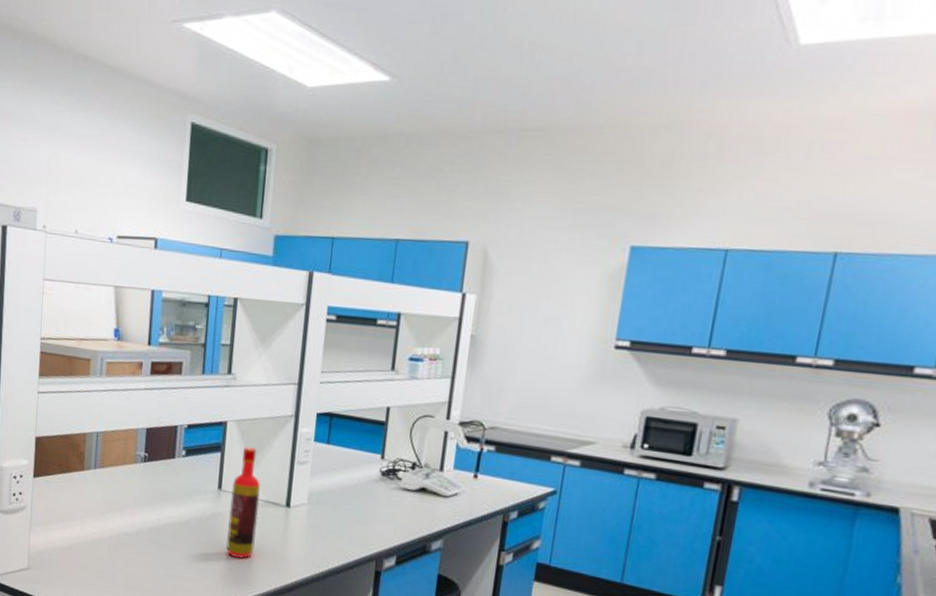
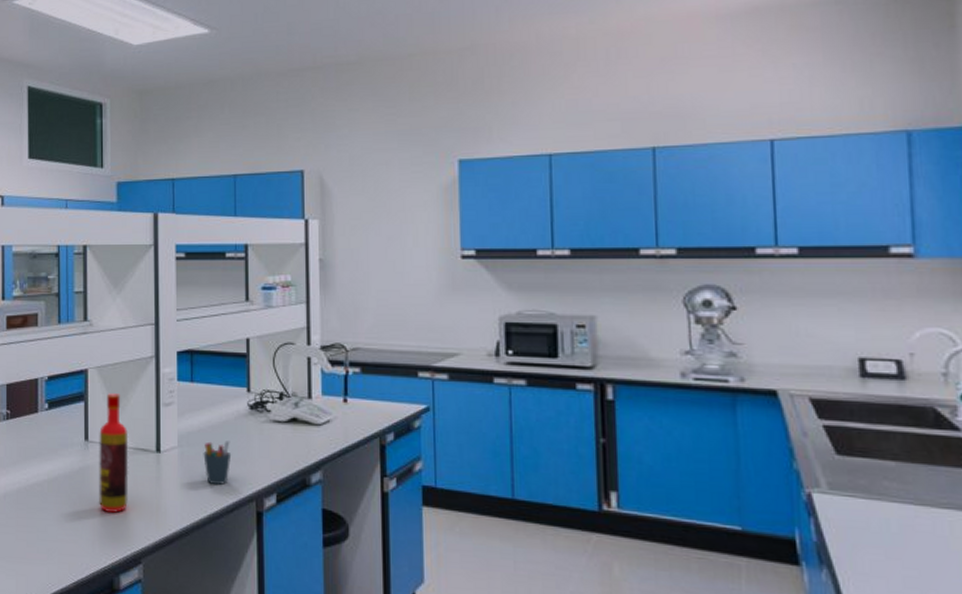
pen holder: none [330,502,359,543] -> present [203,439,232,485]

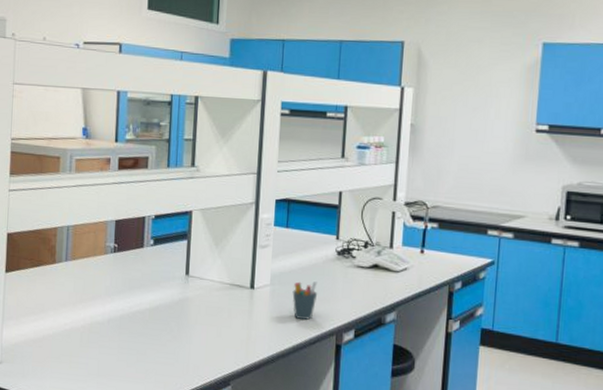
bottle: present [99,393,129,513] -> none [195,234,226,340]

